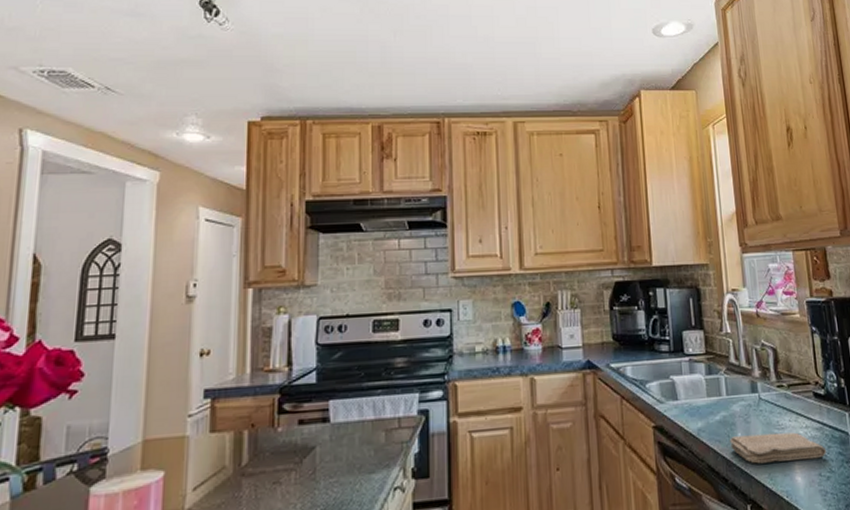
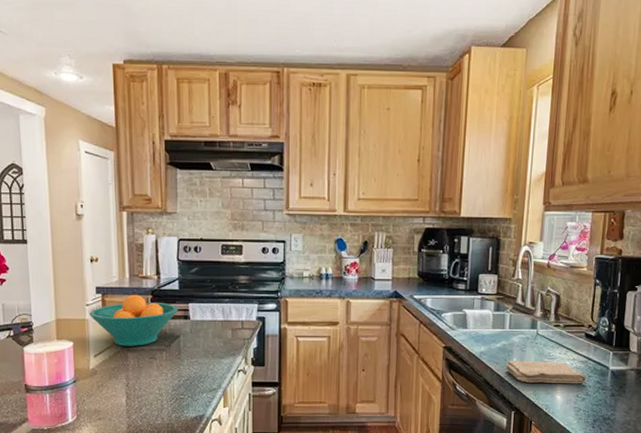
fruit bowl: none [191,394,315,470] -> present [89,294,179,346]

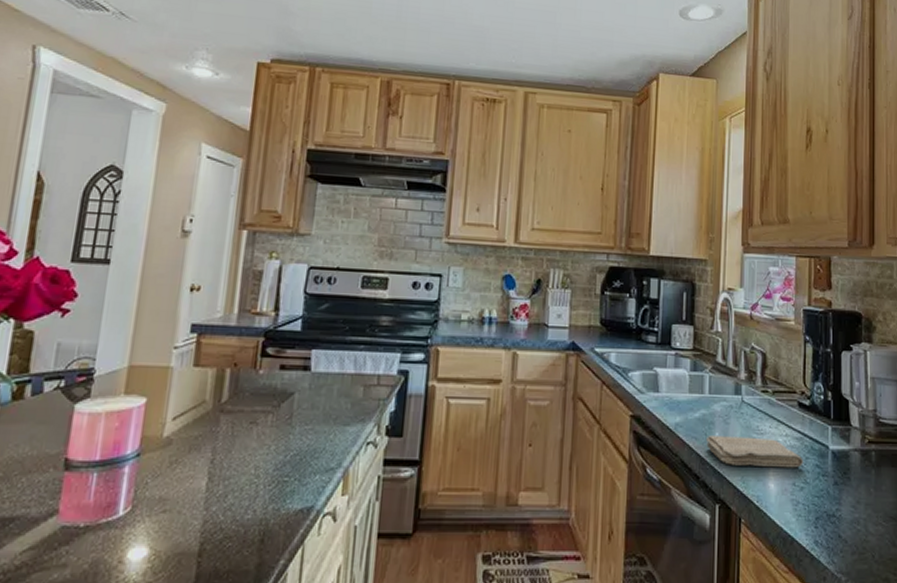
fruit bowl: present [89,294,179,346] -> none [176,335,298,406]

